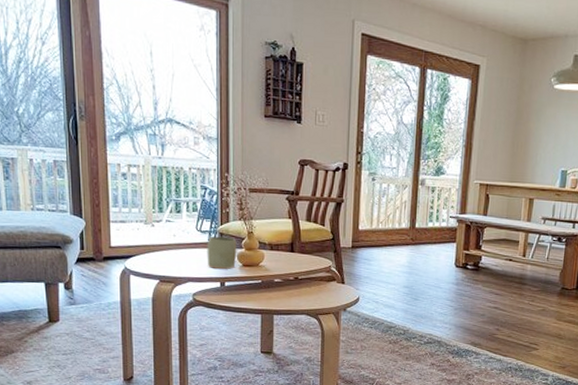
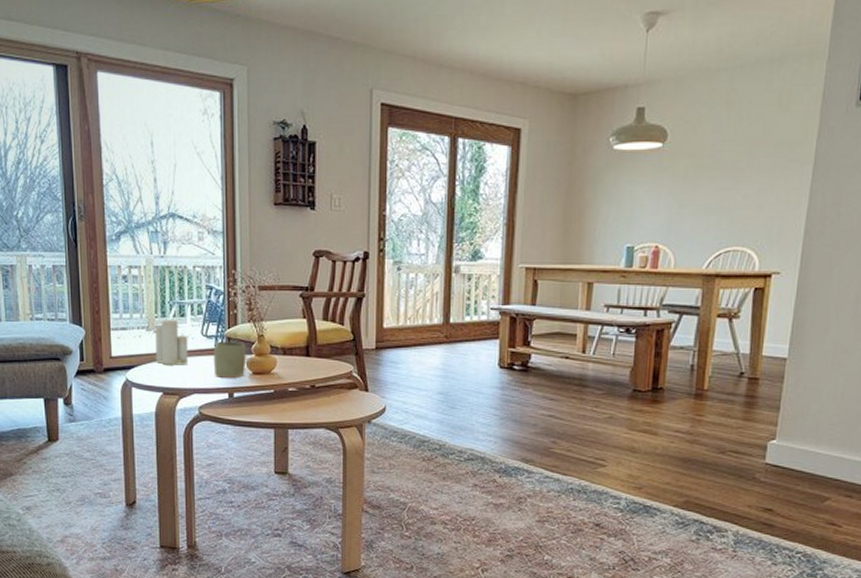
candle: none [153,212,184,256] -> present [155,316,189,365]

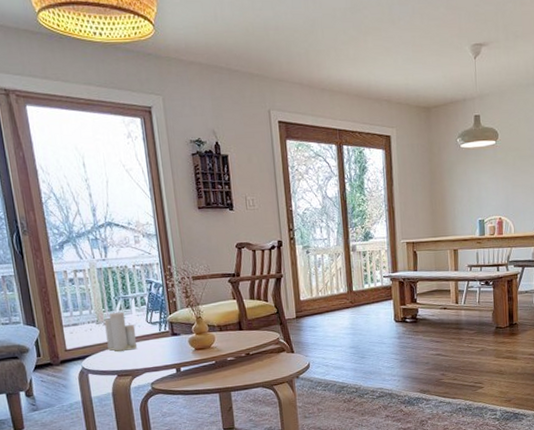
mug: present [213,341,246,378] -> none [158,324,189,356]

